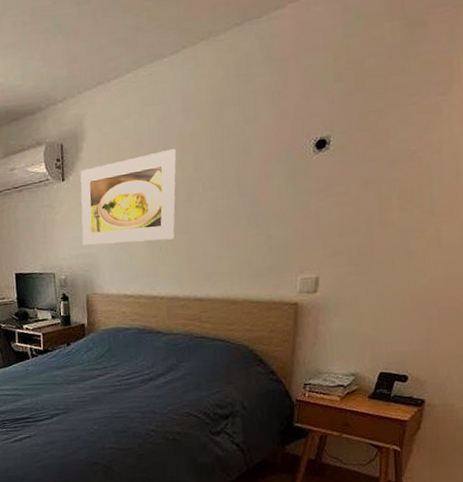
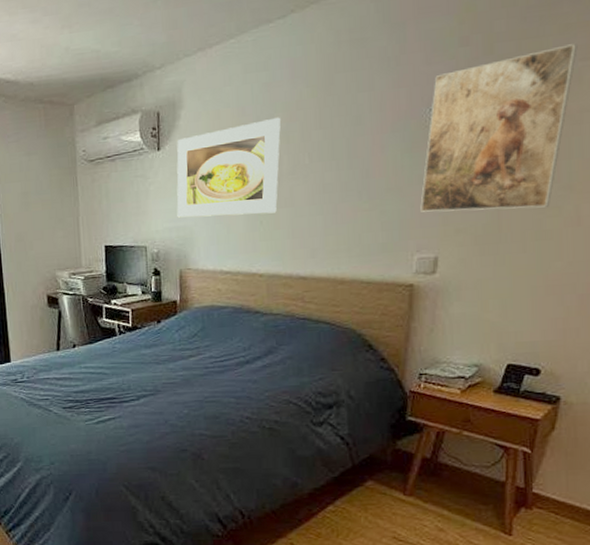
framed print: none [302,79,437,236] -> present [420,43,578,212]

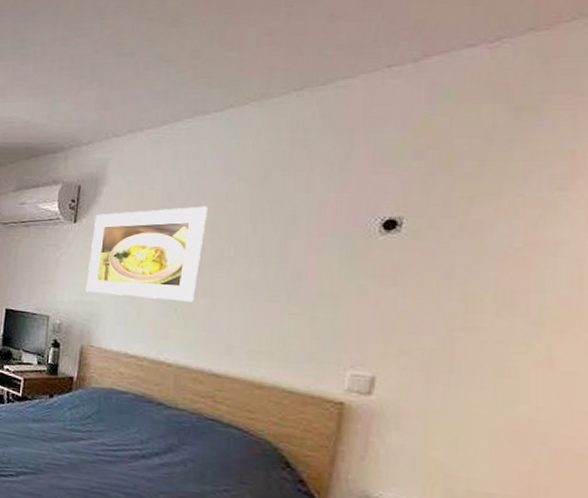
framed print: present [420,43,578,212] -> none [358,172,553,342]

